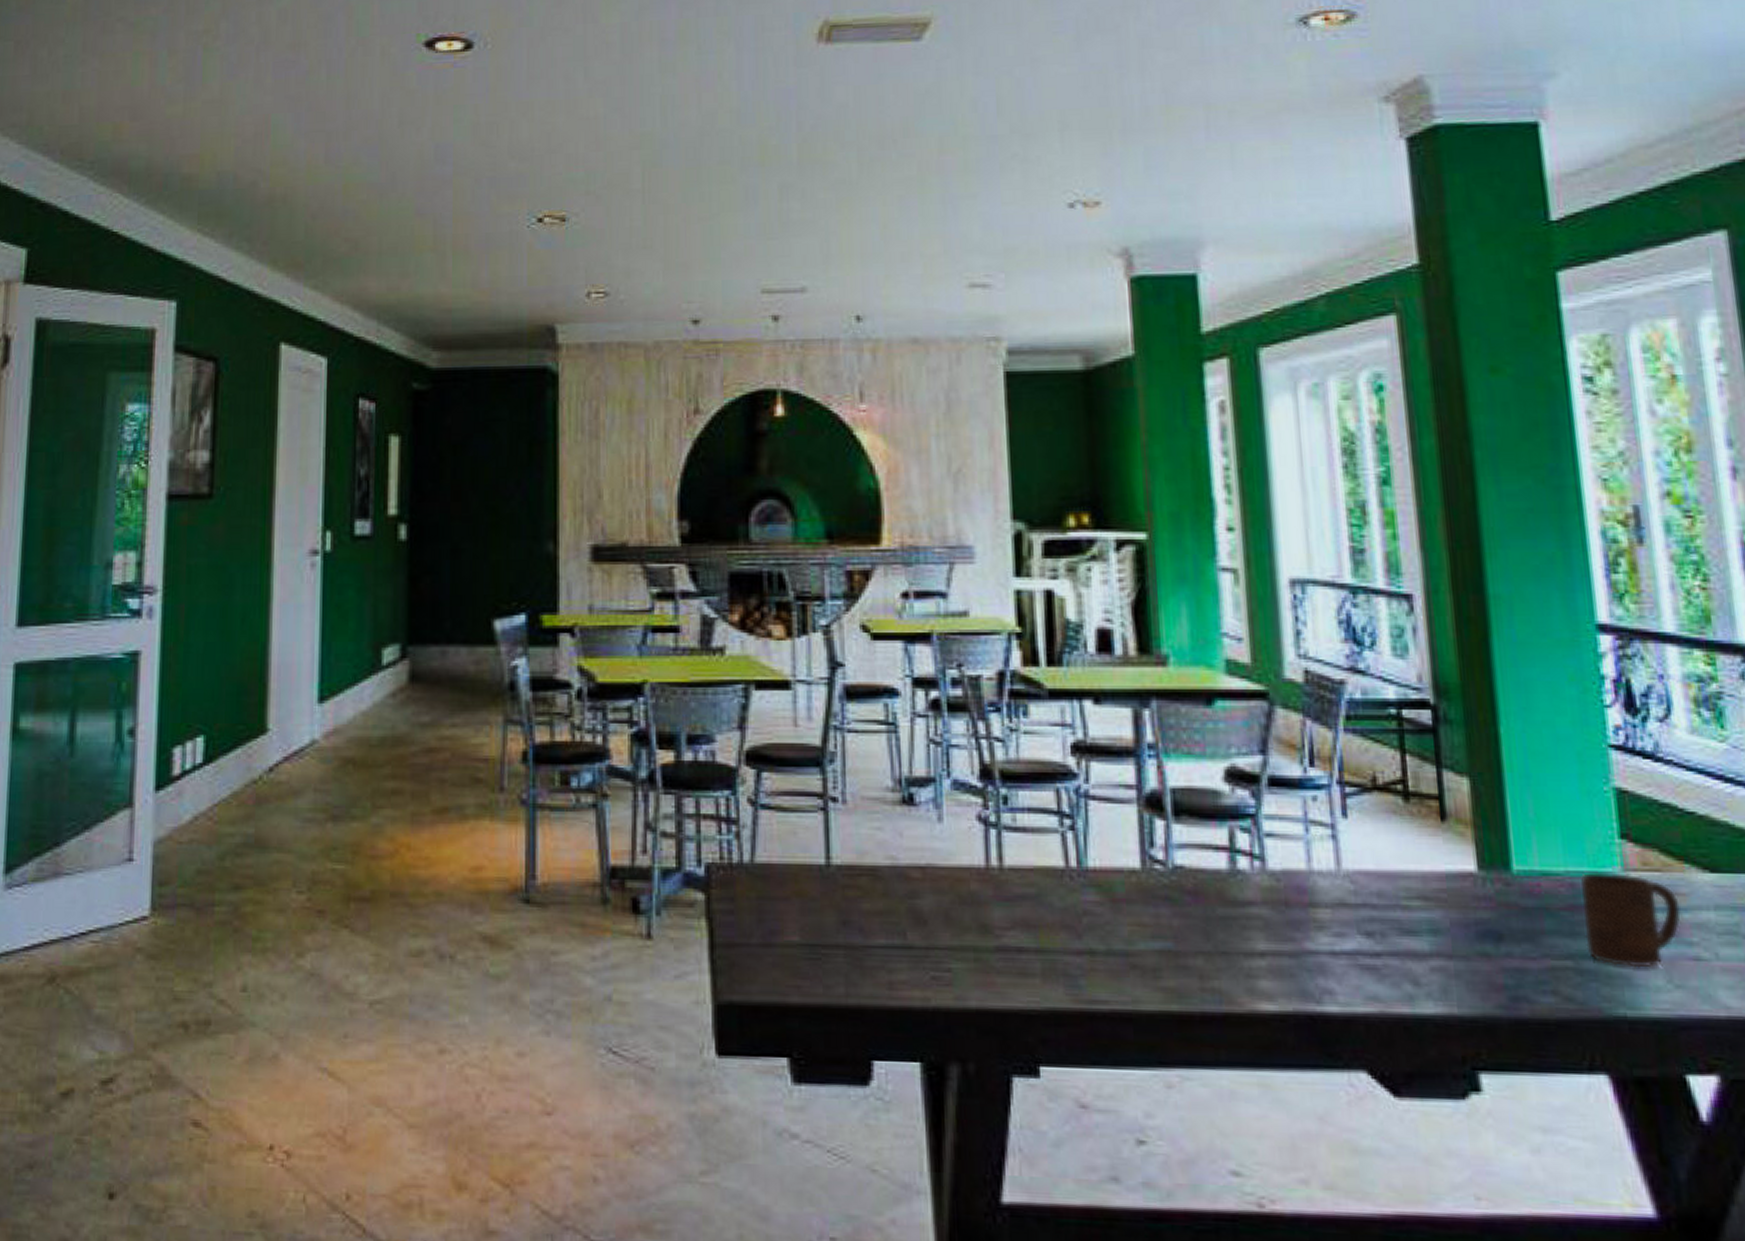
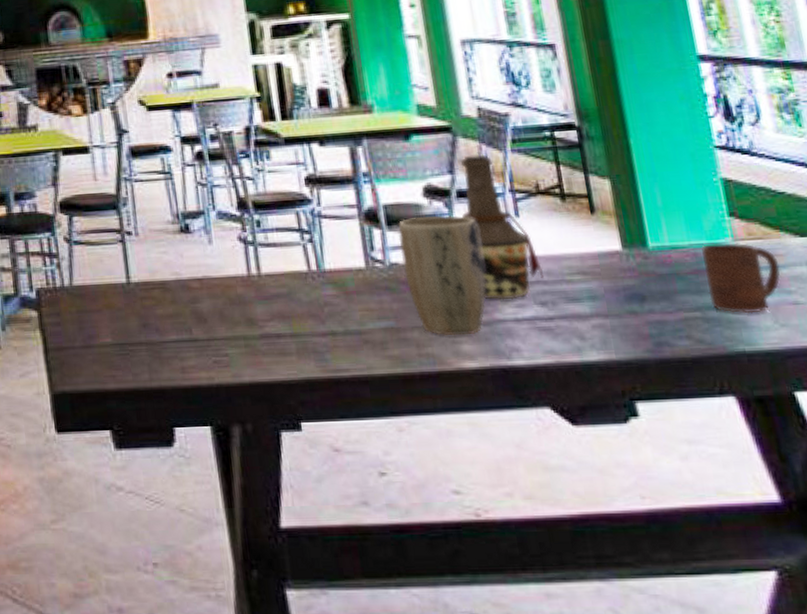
plant pot: none [1187,808,1296,968] -> present [398,215,486,336]
bottle: none [1273,731,1372,926] -> present [460,154,544,301]

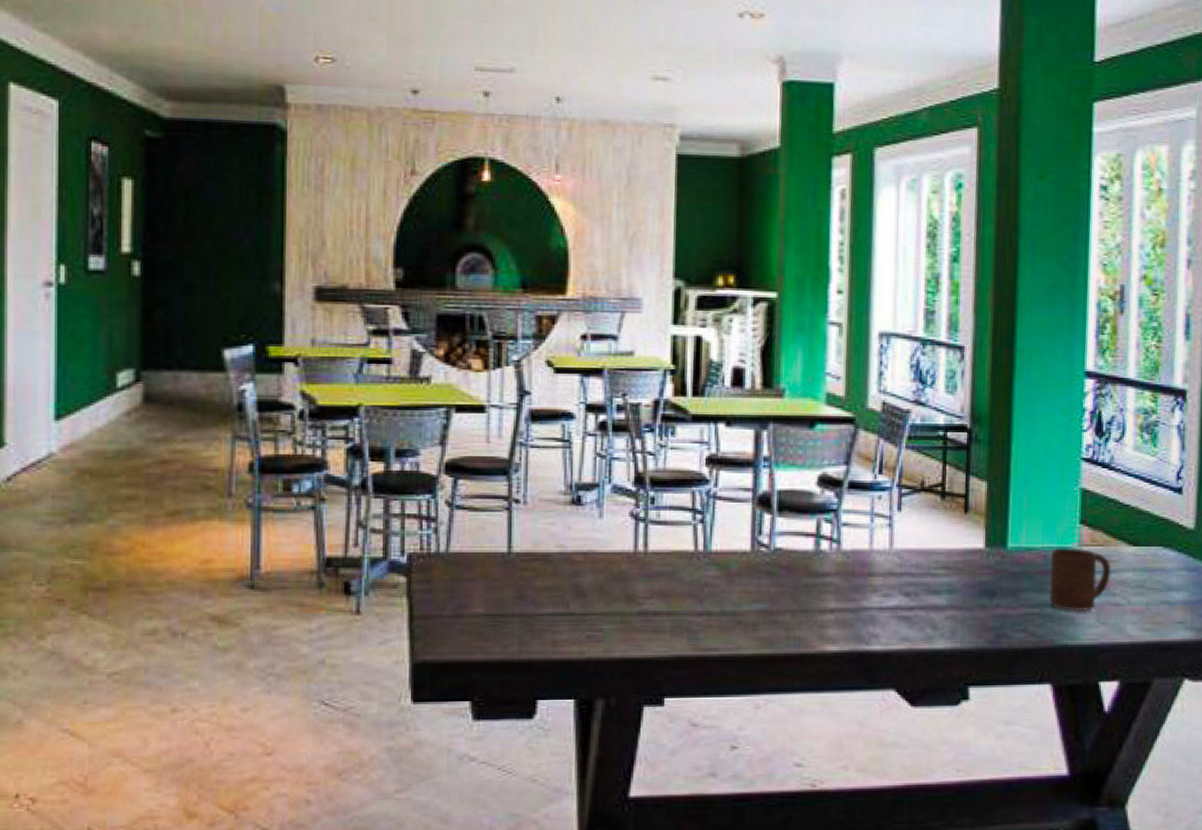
plant pot: present [398,215,486,336] -> none [786,505,862,621]
bottle: present [460,154,544,301] -> none [850,448,912,589]

